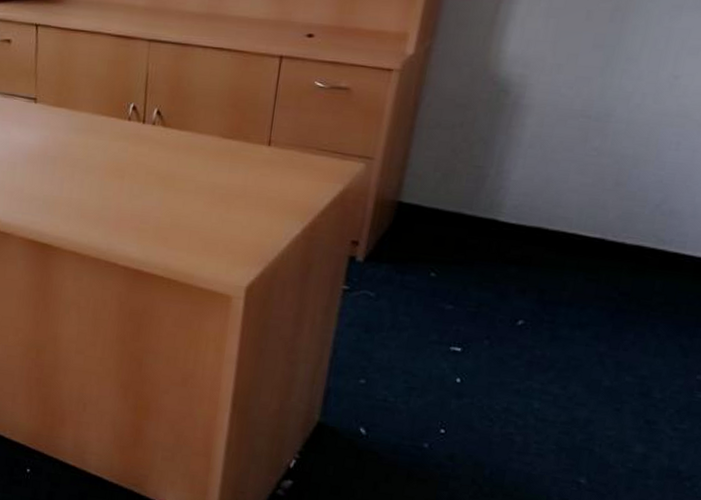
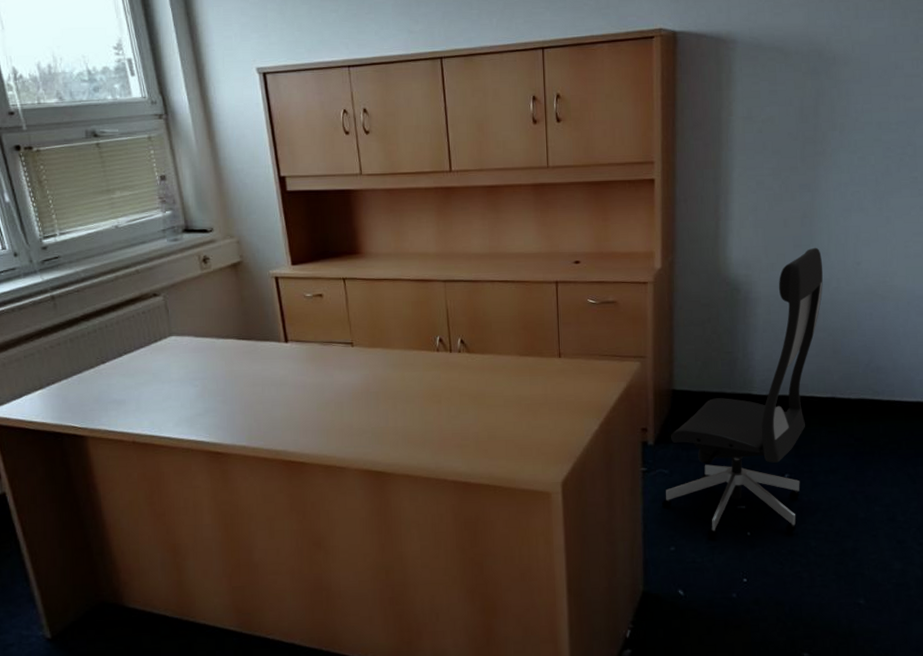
office chair: none [359,50,628,390] -> present [662,247,823,540]

